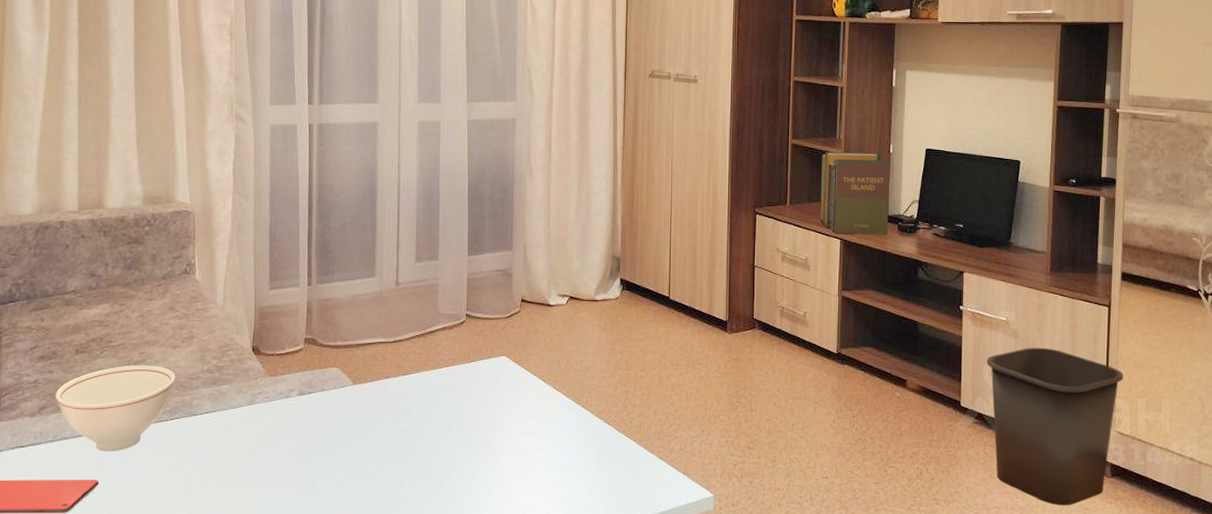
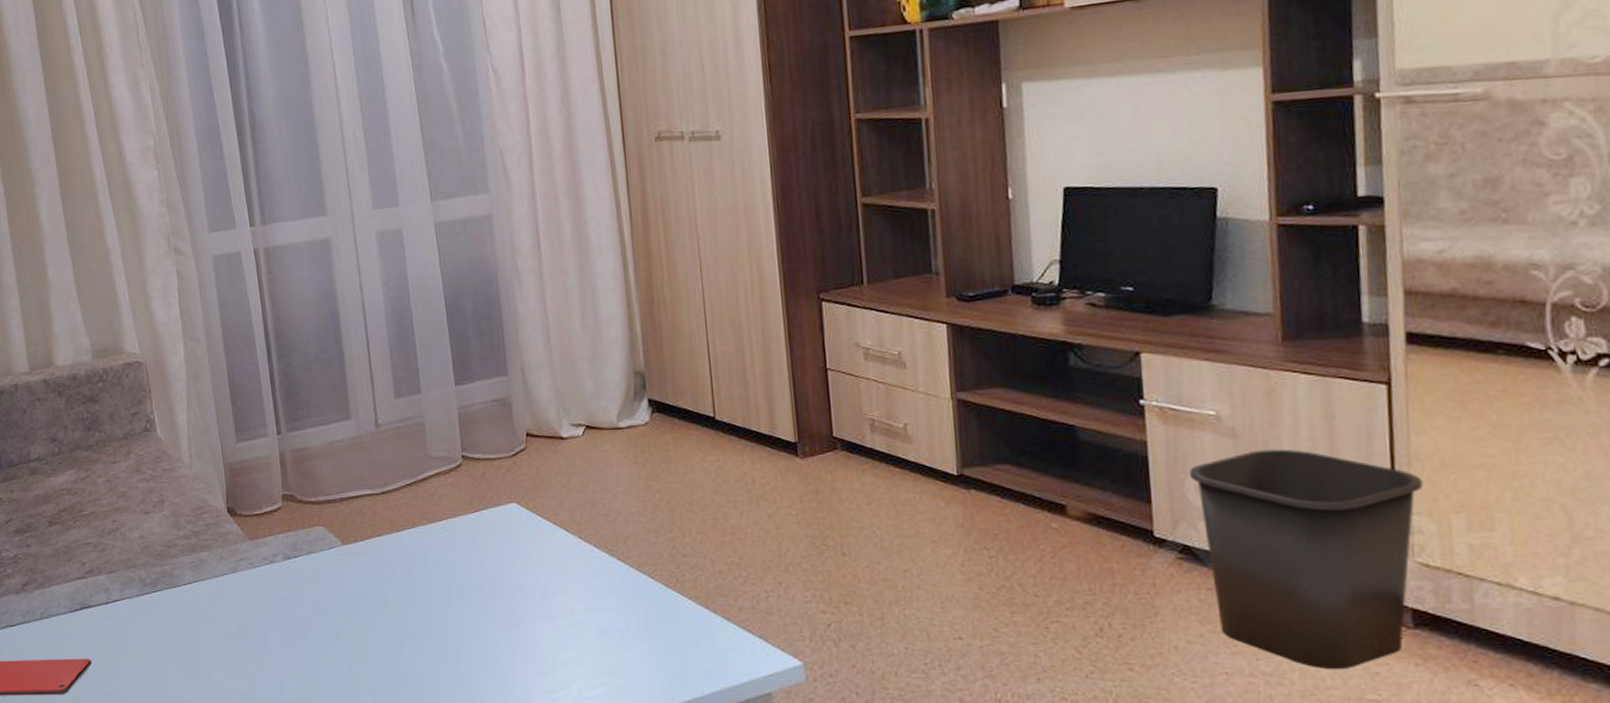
bowl: present [55,365,176,452] -> none [35,533,153,629]
books: present [820,151,890,235] -> none [907,201,1017,317]

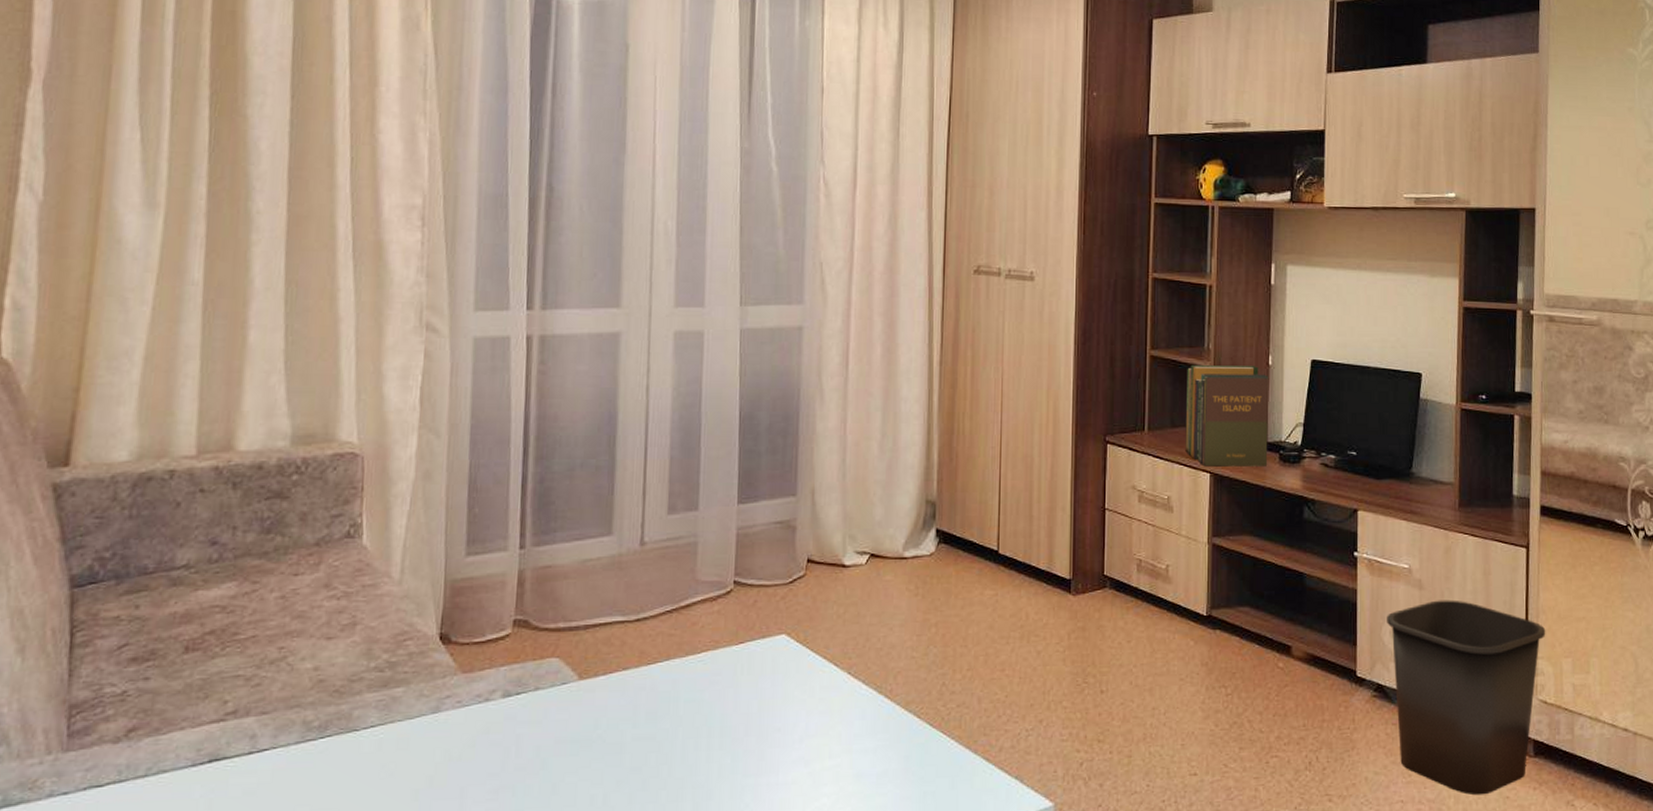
books: none [907,201,1017,317] -> present [1185,364,1269,467]

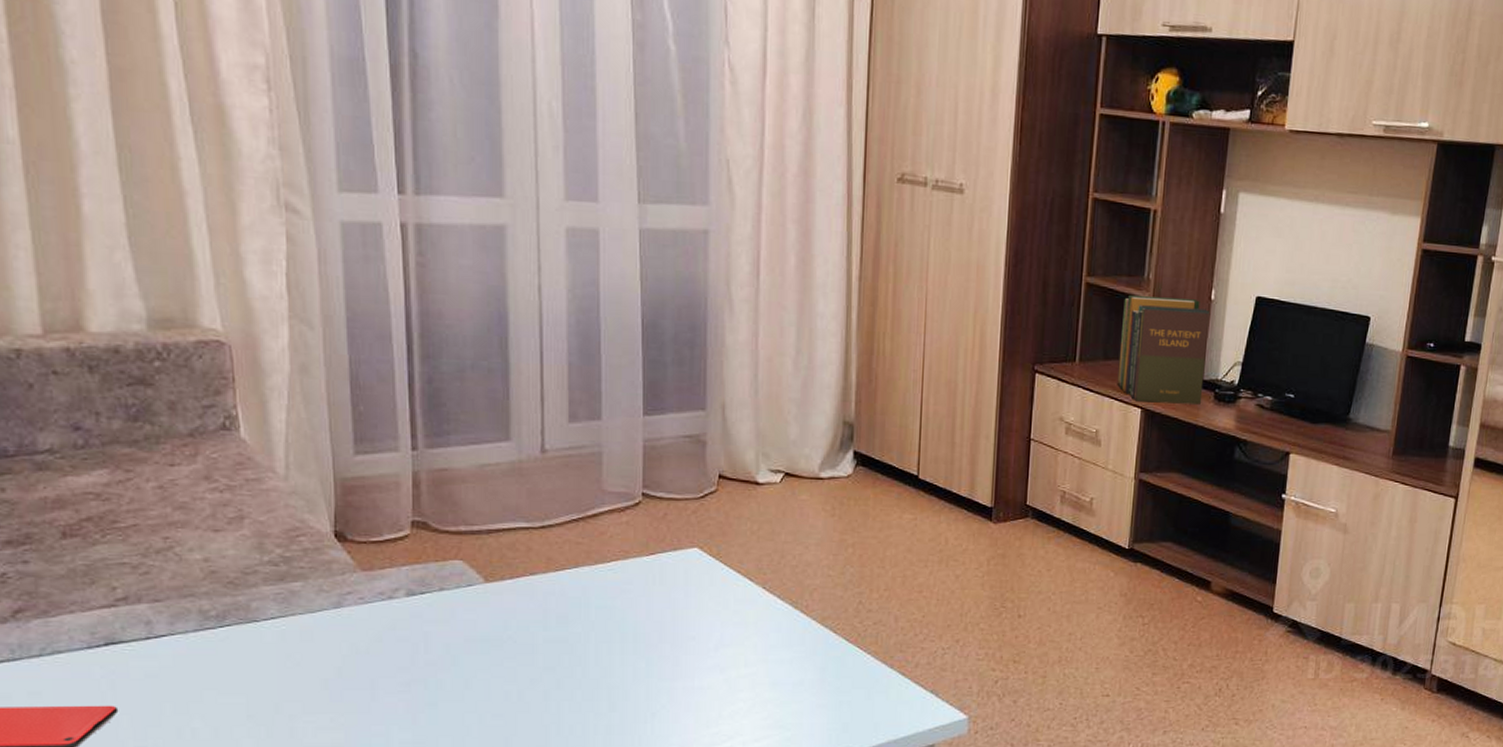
waste bin: present [1387,600,1546,795] -> none [1307,544,1464,724]

